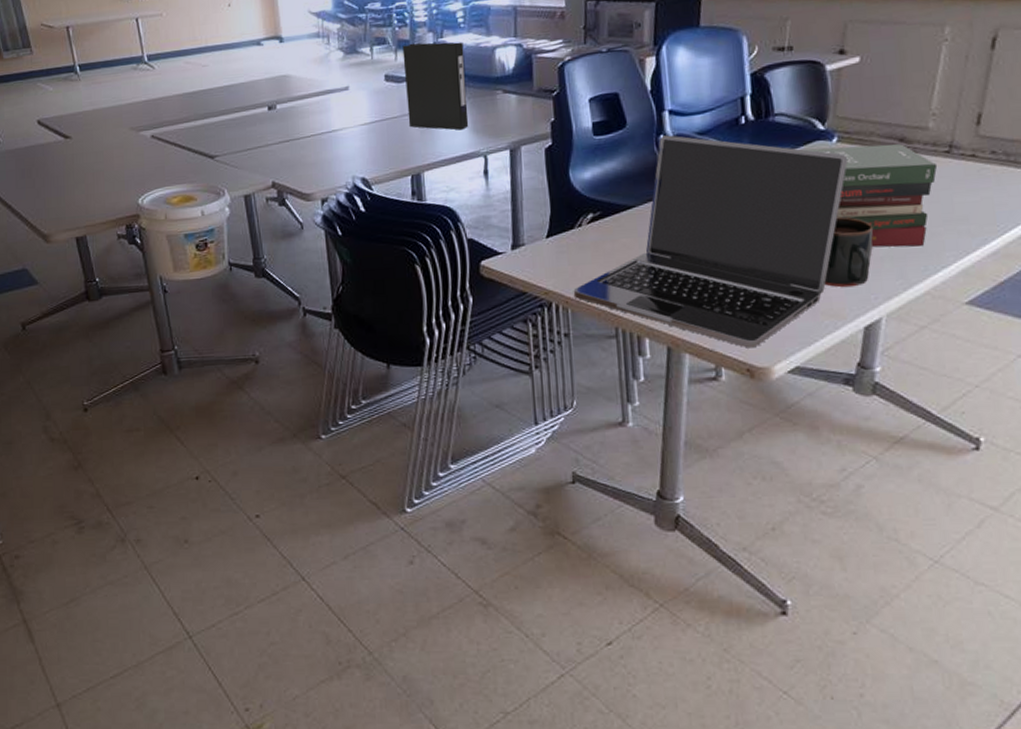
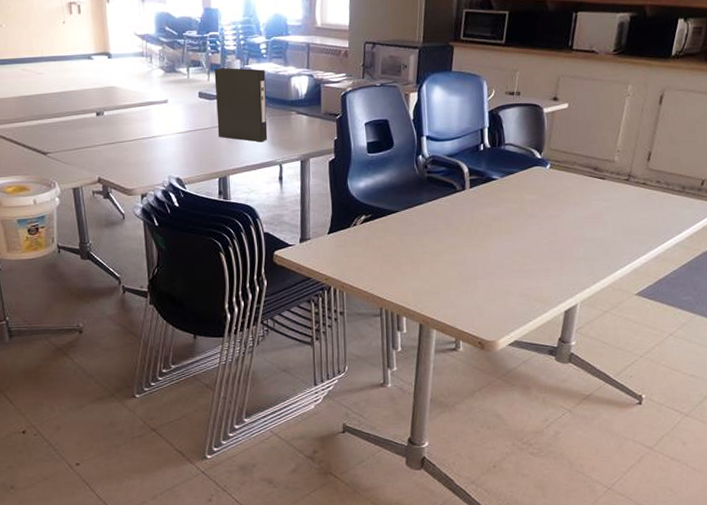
laptop: present [573,135,849,348] -> none [348,156,558,326]
books: present [802,144,938,248] -> none [525,172,620,251]
mug: present [824,216,874,288] -> none [537,226,574,280]

